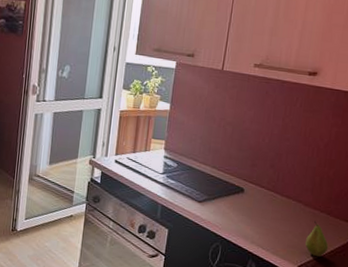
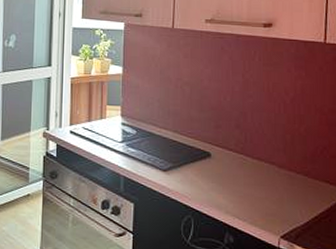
fruit: present [305,221,329,256] -> none [285,184,312,224]

